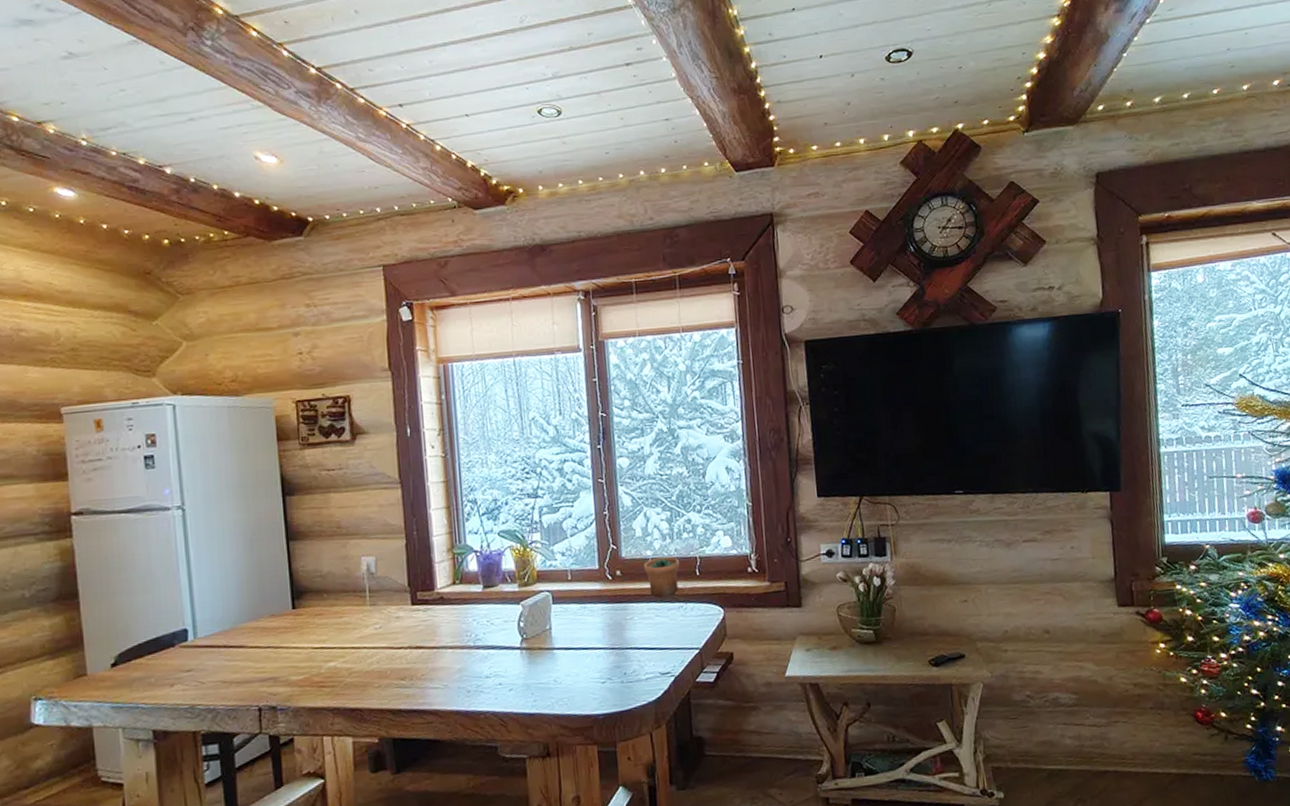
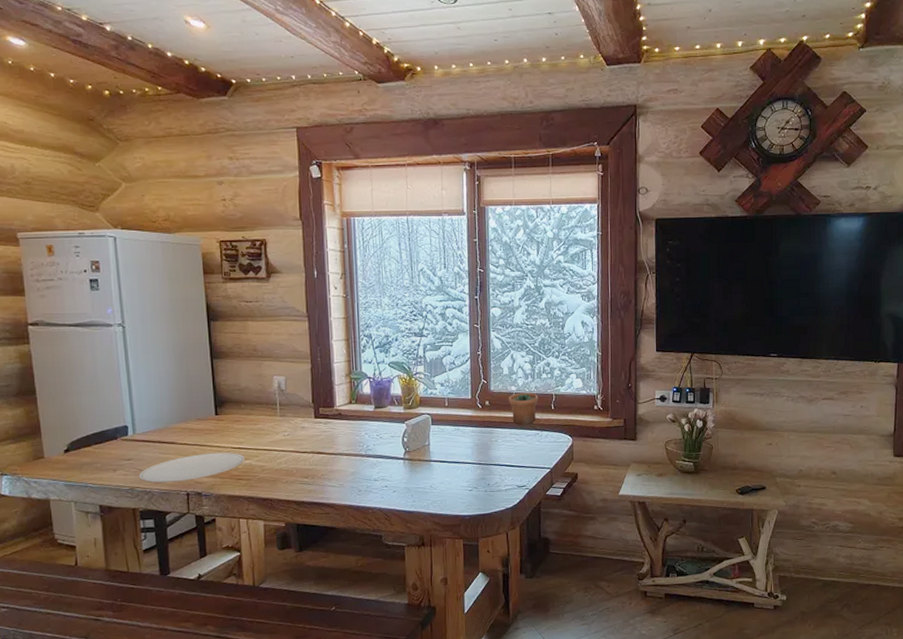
plate: none [201,654,329,698] -> present [139,452,245,484]

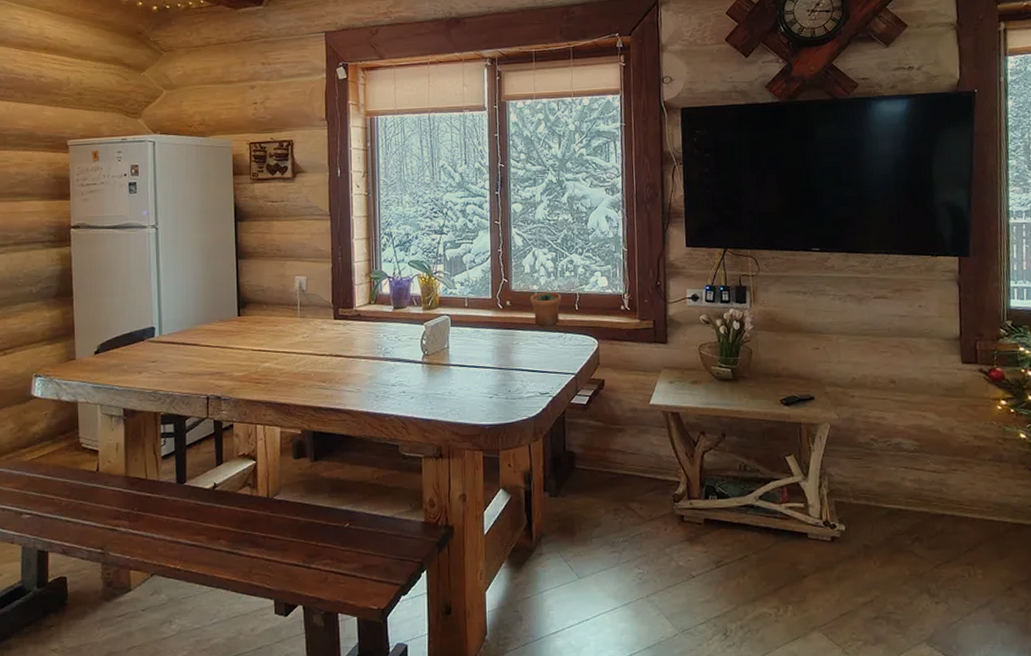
plate: present [139,452,245,484] -> none [163,355,265,387]

